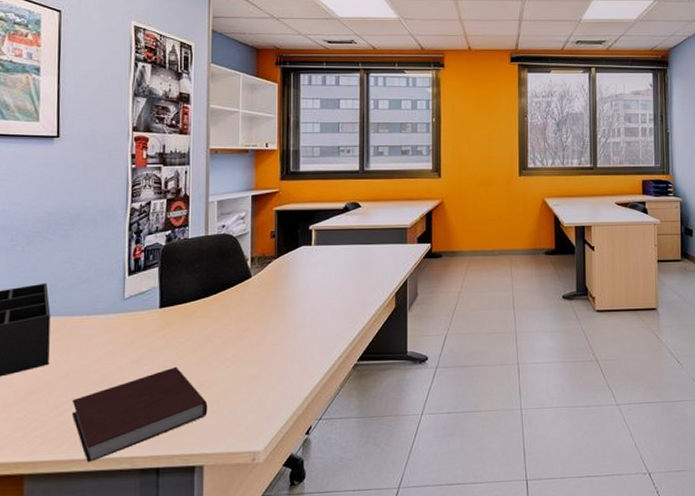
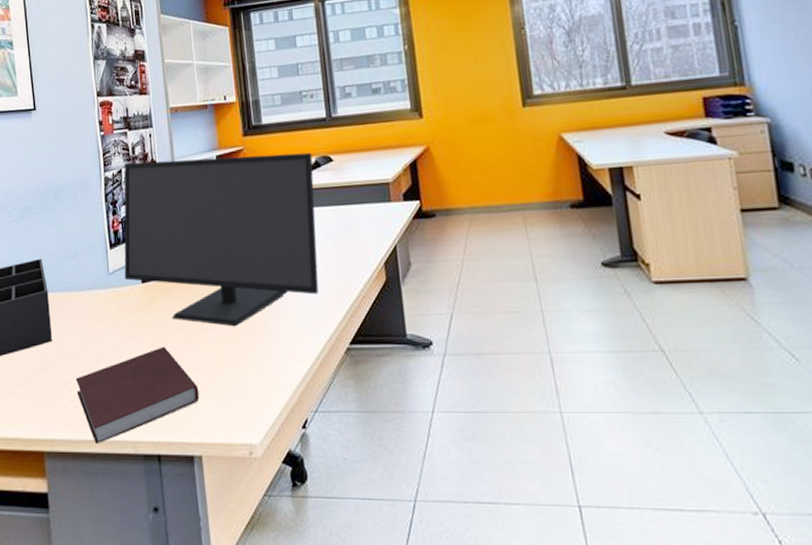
monitor: none [142,196,343,348] -> present [124,152,319,327]

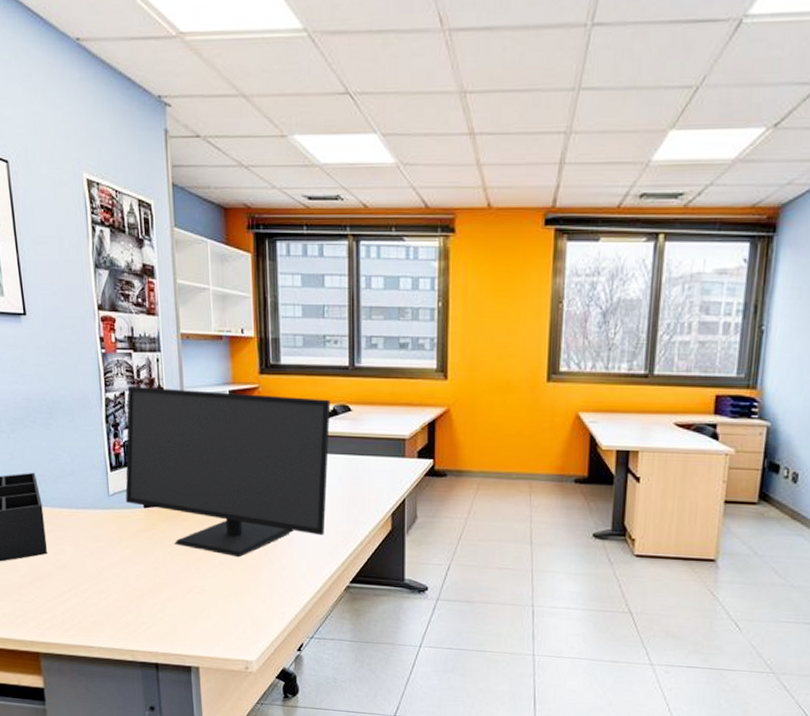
notebook: present [75,346,200,445] -> none [72,568,199,650]

